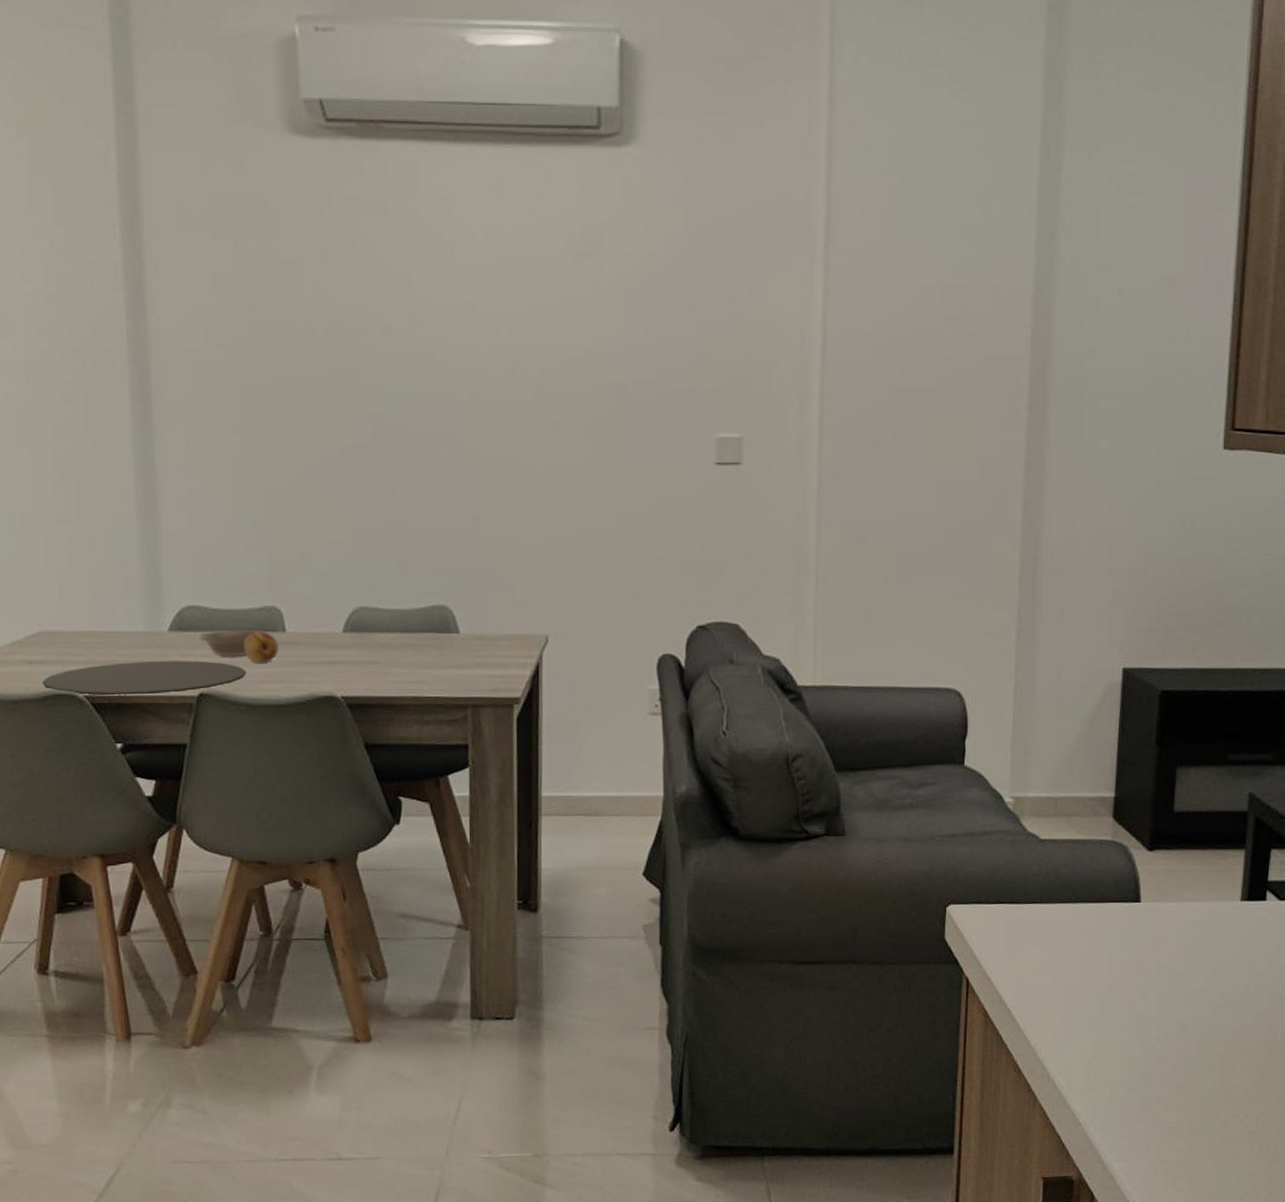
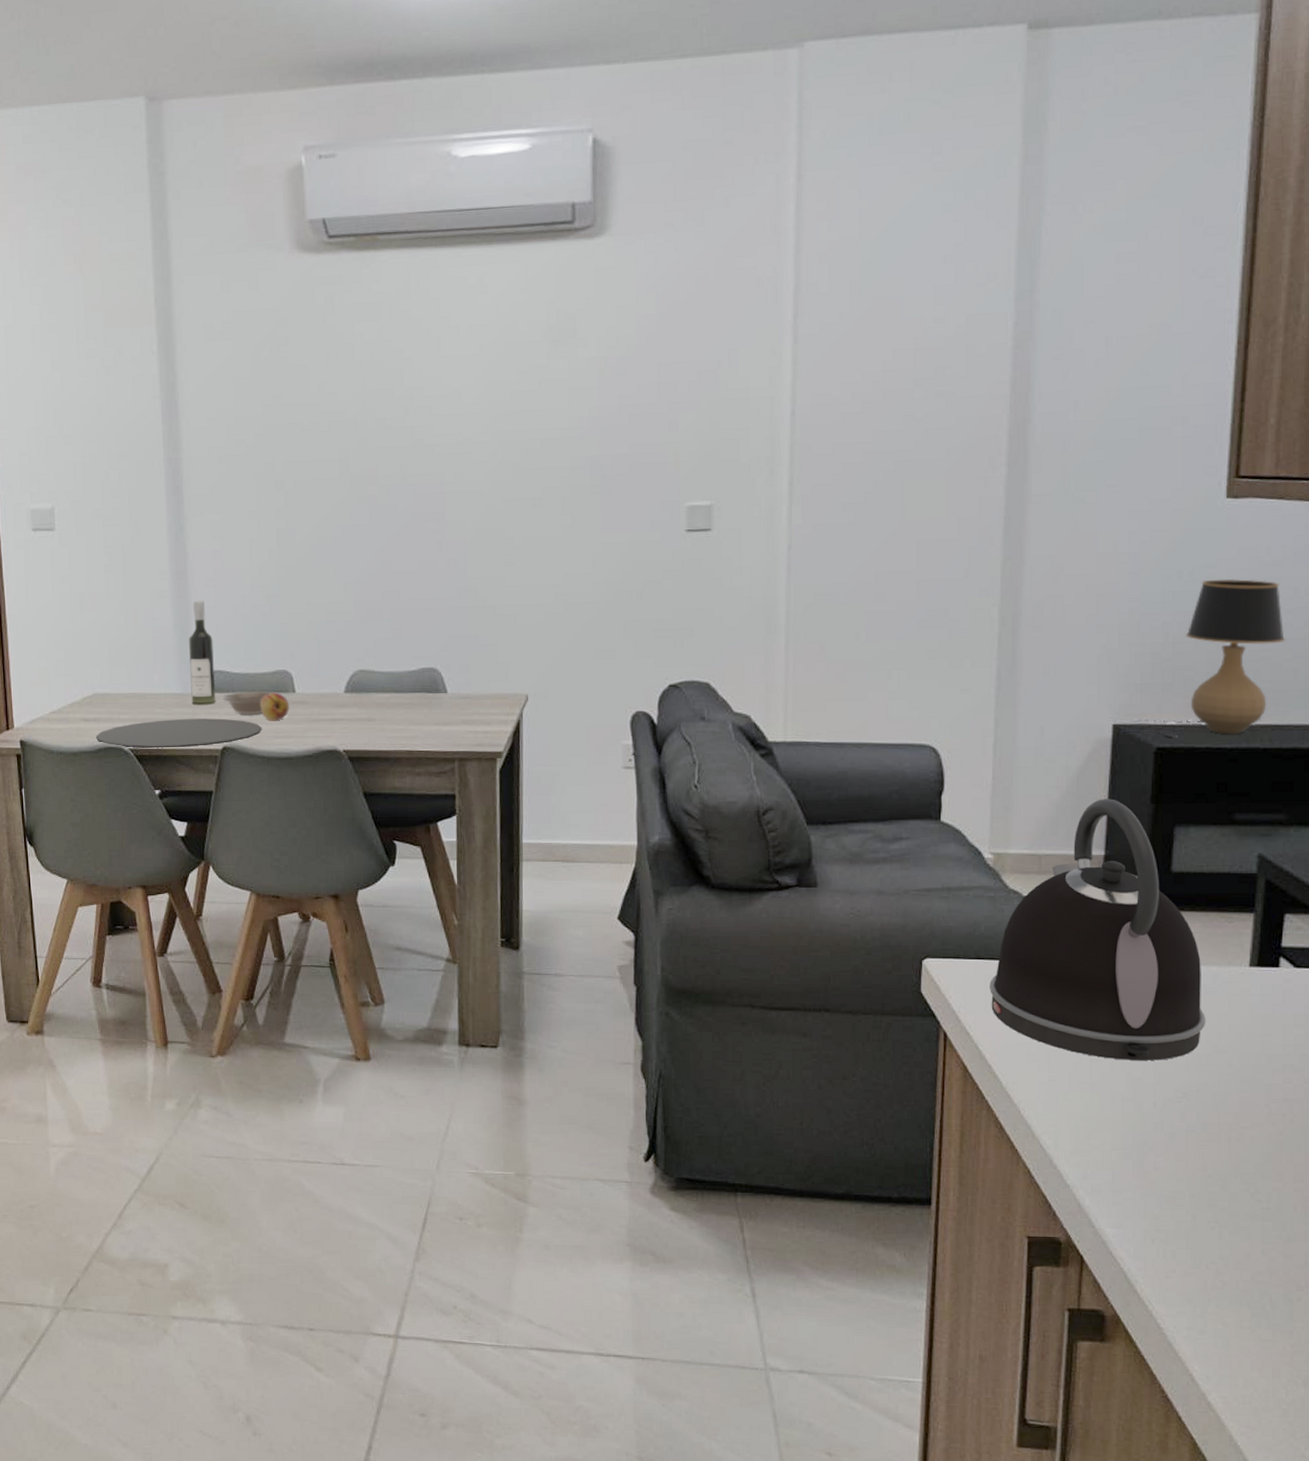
bottle: none [158,526,192,646] -> present [189,601,216,706]
kettle: none [1009,741,1204,997] -> present [989,799,1207,1060]
table lamp: none [1141,528,1273,682] -> present [1134,579,1285,738]

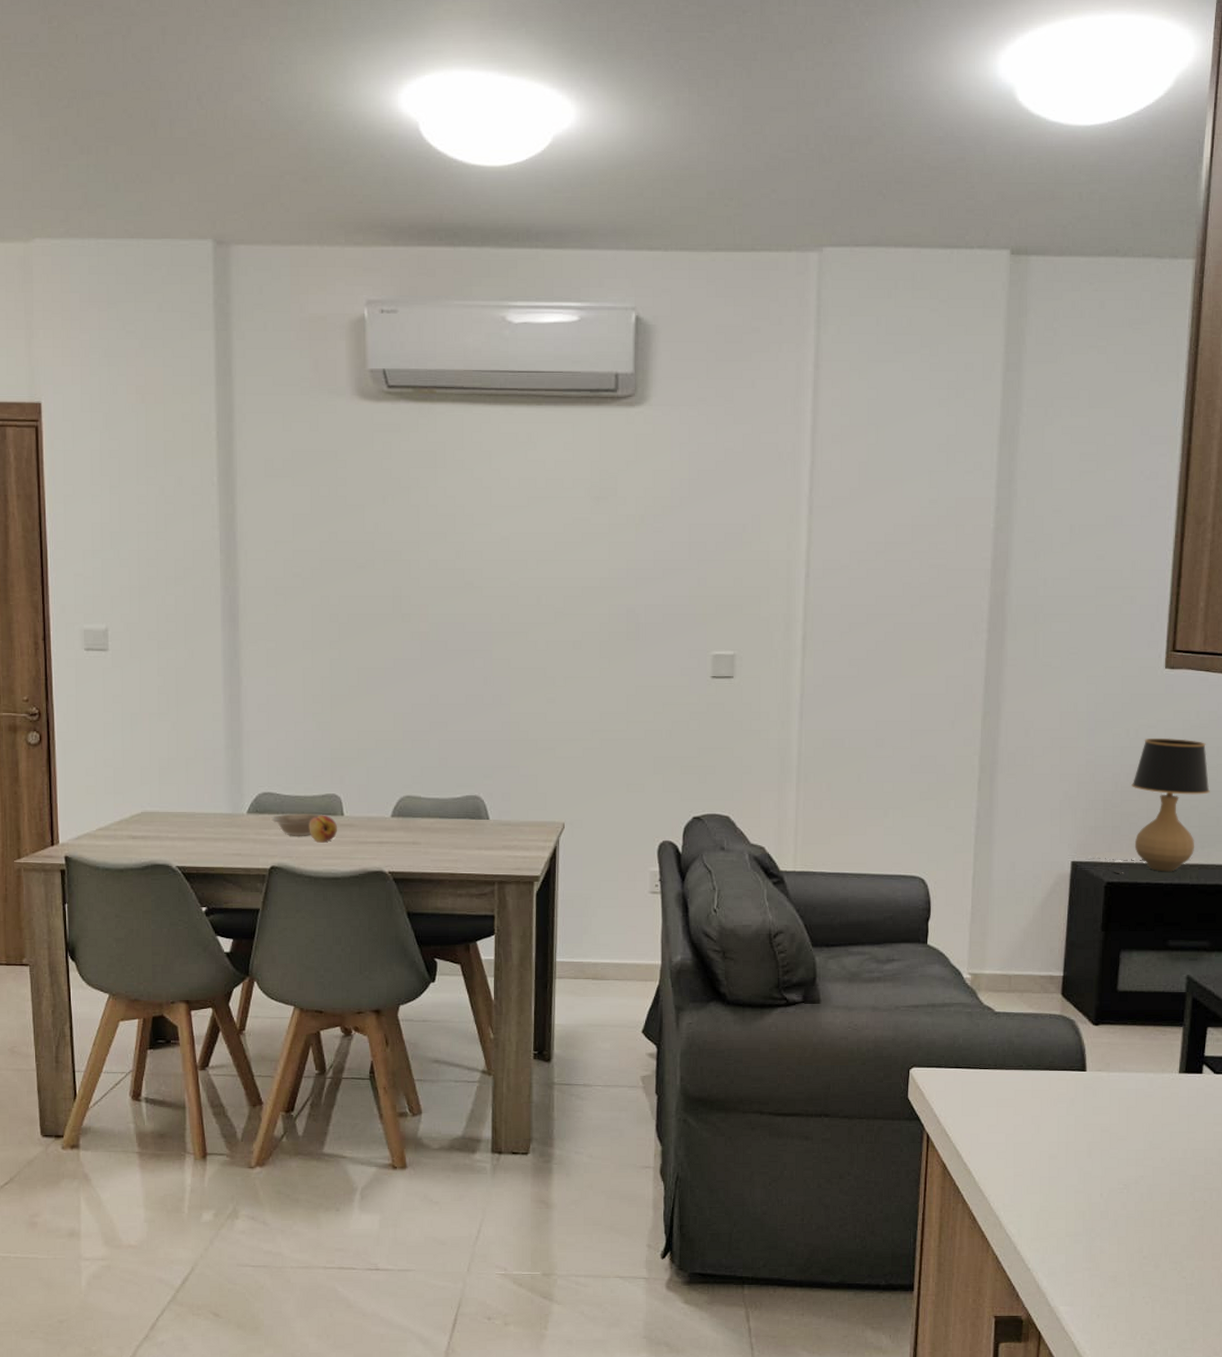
placemat: present [96,718,262,748] -> none [144,838,310,866]
bottle: present [189,601,216,706] -> none [240,725,266,826]
kettle: present [989,799,1207,1060] -> none [966,926,1144,1157]

